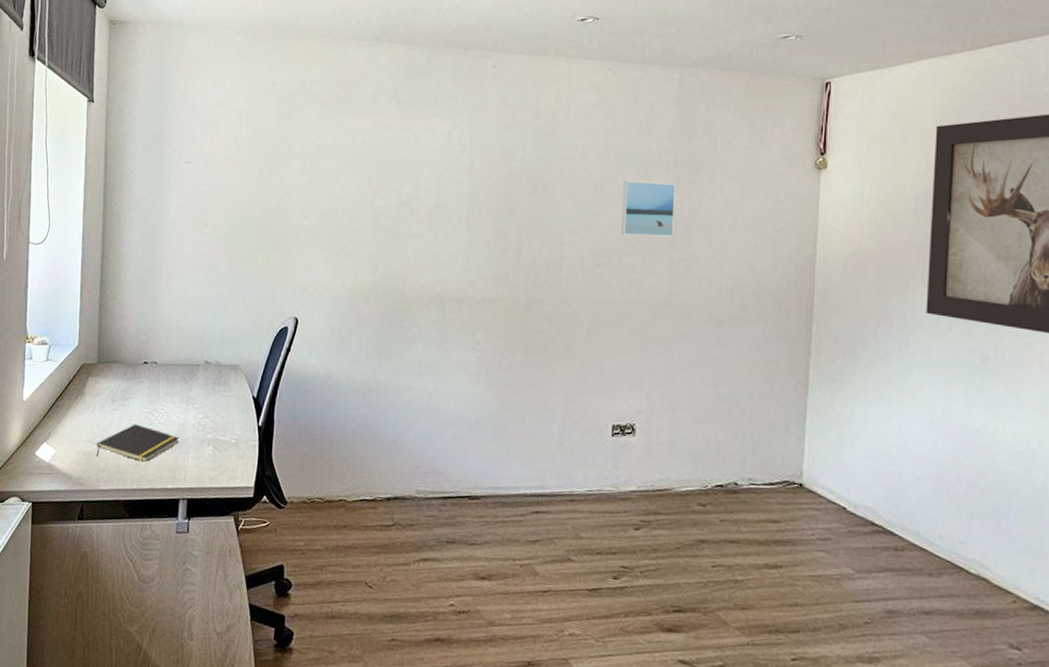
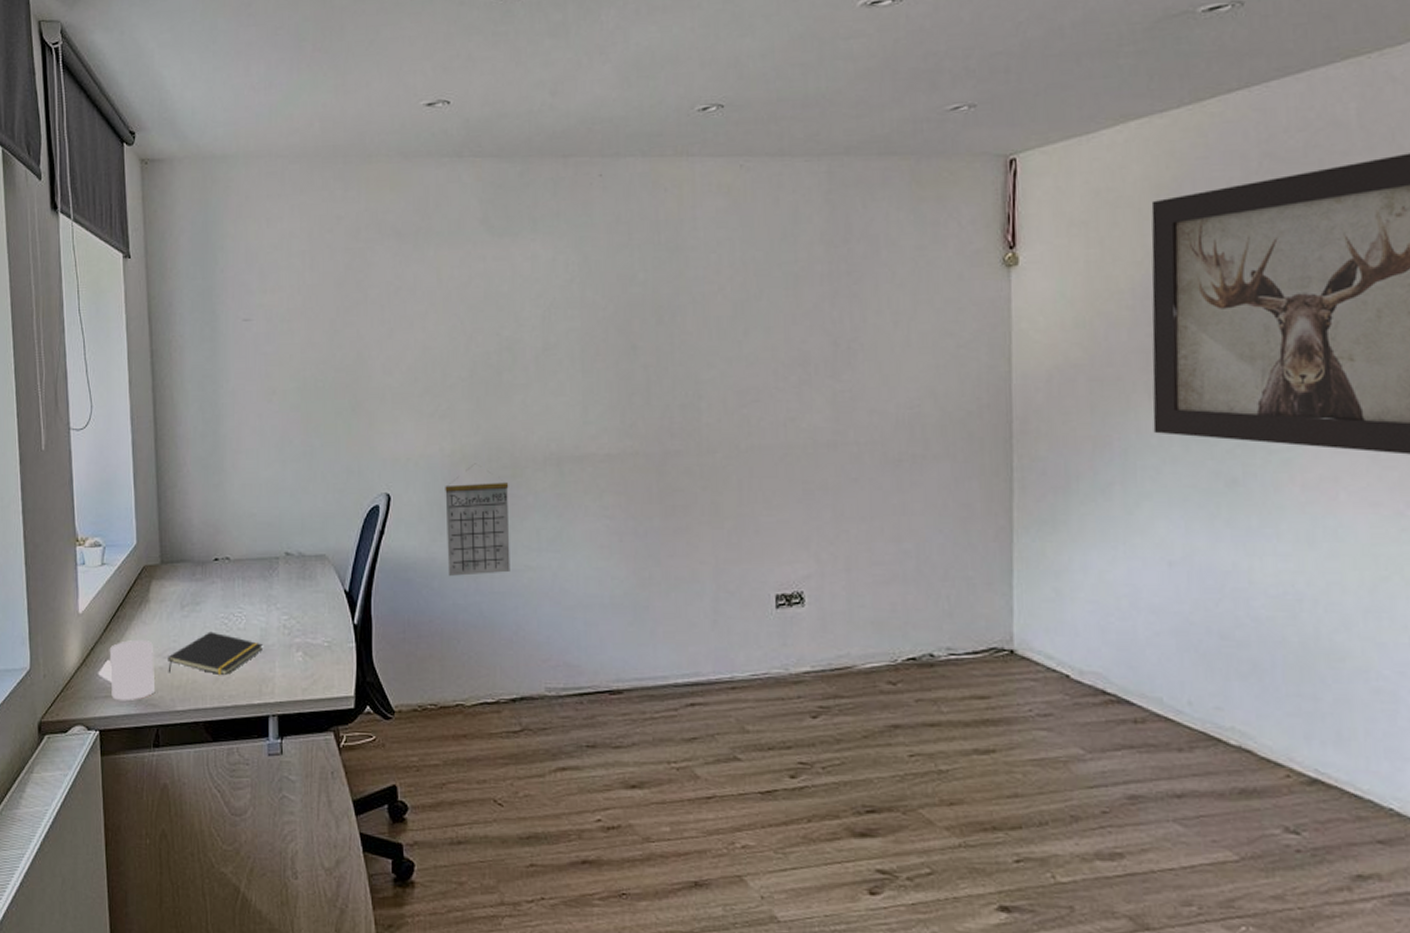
cup: none [45,426,85,478] -> present [109,640,154,700]
calendar: none [341,297,399,392] -> present [445,463,510,576]
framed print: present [621,181,676,237] -> none [768,297,834,366]

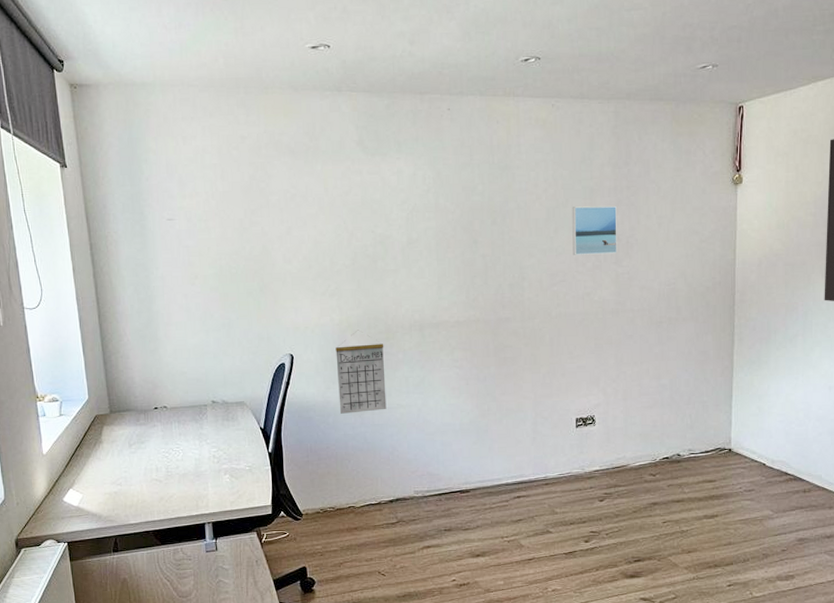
cup: present [109,640,154,700] -> none [71,472,111,519]
notepad: present [168,631,263,676] -> none [120,463,197,496]
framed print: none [768,297,834,366] -> present [572,205,617,255]

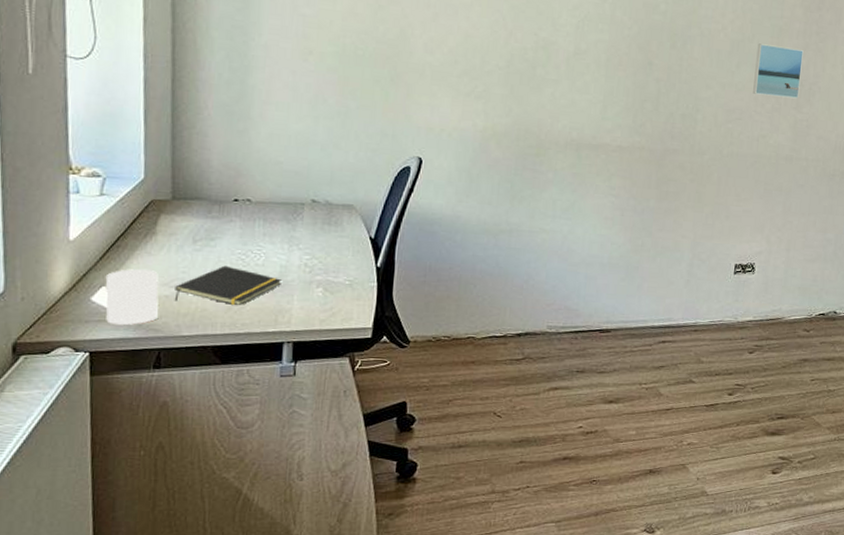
cup: none [71,472,111,519] -> present [105,269,159,325]
notepad: none [120,463,197,496] -> present [174,265,281,306]
calendar: present [335,330,387,414] -> none [470,140,533,233]

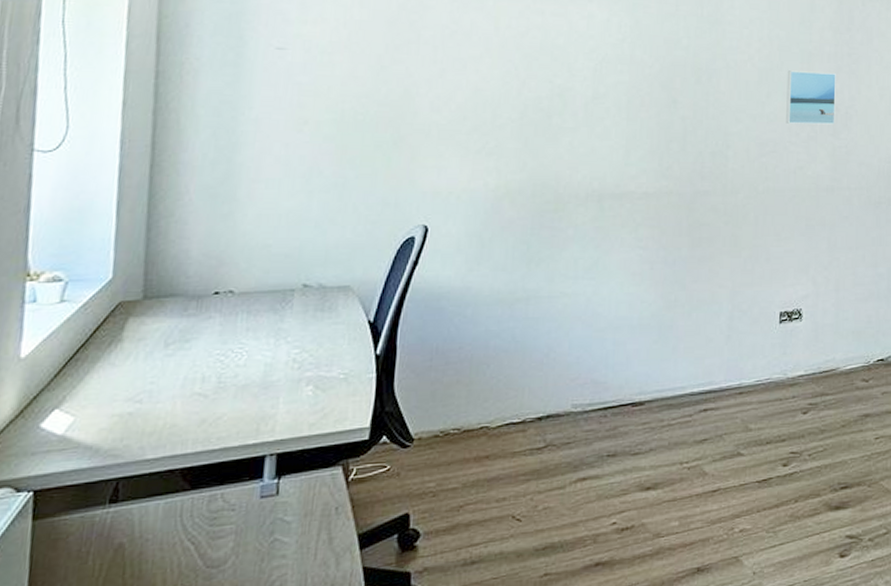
cup: present [105,269,159,325] -> none [56,384,122,454]
notepad: present [174,265,281,306] -> none [139,370,265,419]

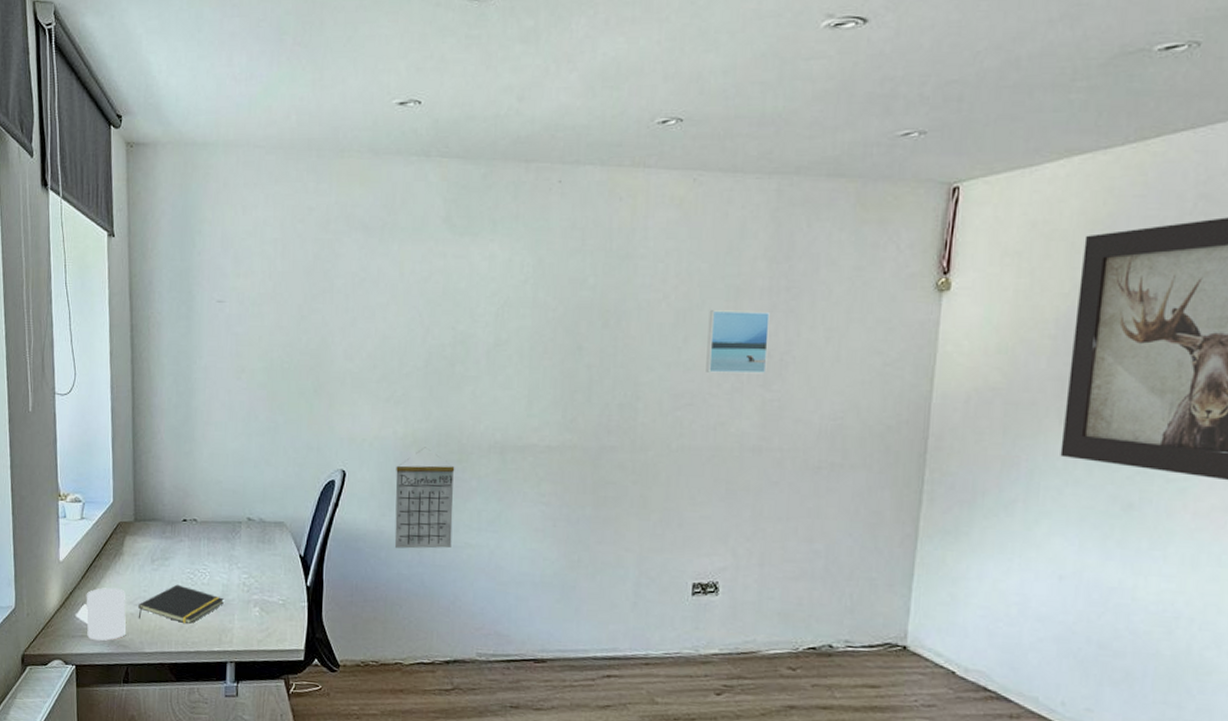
cup: none [56,384,122,454] -> present [86,587,126,641]
notepad: none [139,370,265,419] -> present [138,584,224,625]
calendar: none [482,198,551,304] -> present [394,447,455,549]

